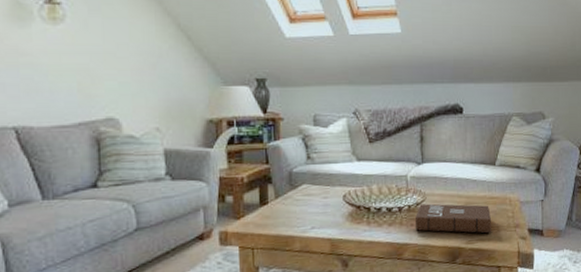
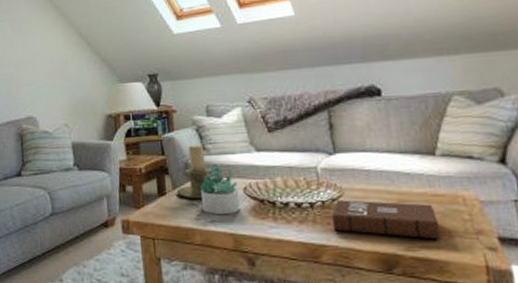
candle holder: none [279,153,314,208] -> present [176,144,211,200]
succulent plant: none [302,173,339,222] -> present [199,164,241,215]

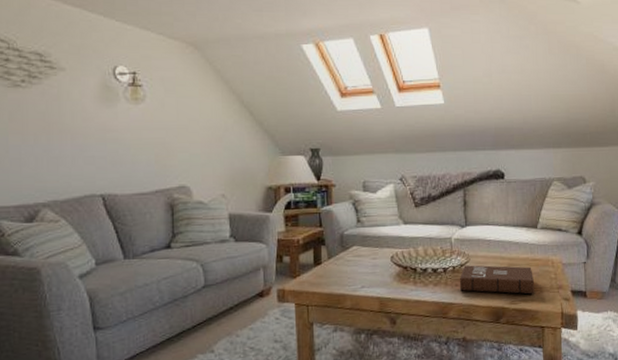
candle holder: present [176,144,211,200] -> none [331,217,364,268]
succulent plant: present [199,164,241,215] -> none [352,235,387,282]

